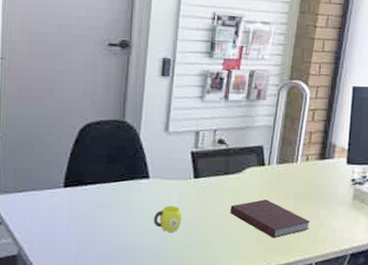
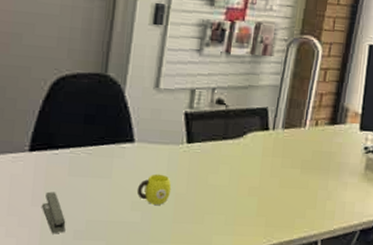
stapler: none [76,221,96,257] -> present [42,191,66,234]
notebook: present [230,198,311,239] -> none [227,167,318,213]

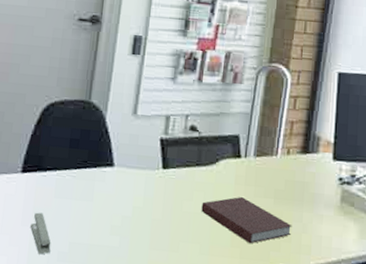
cup: present [136,173,172,205] -> none [115,198,148,230]
notebook: none [227,167,318,213] -> present [201,196,292,244]

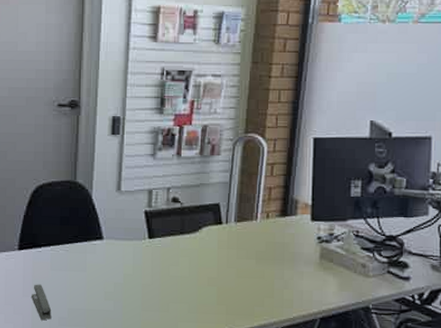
notebook: present [201,196,292,244] -> none [187,259,274,301]

